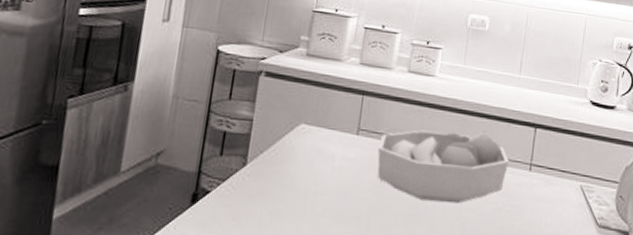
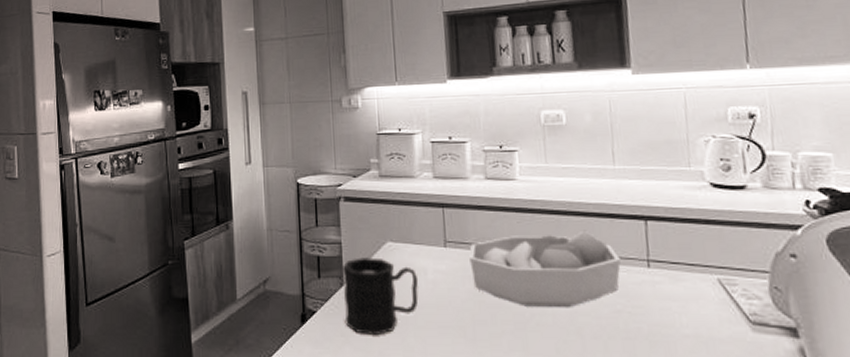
mug: none [241,137,325,220] -> present [343,257,419,335]

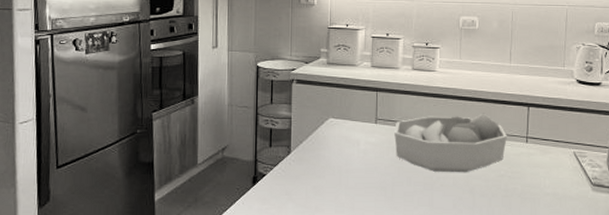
mug: present [343,257,419,335] -> none [290,130,353,193]

